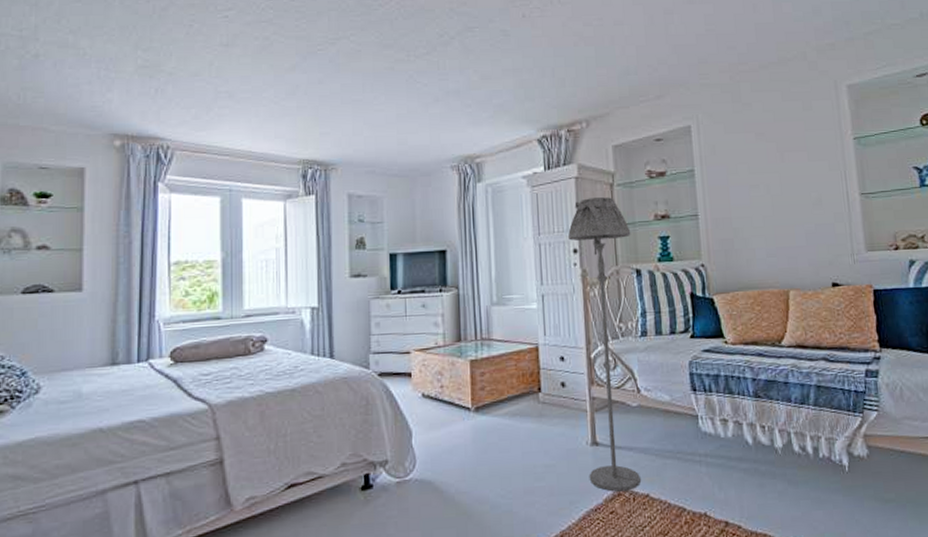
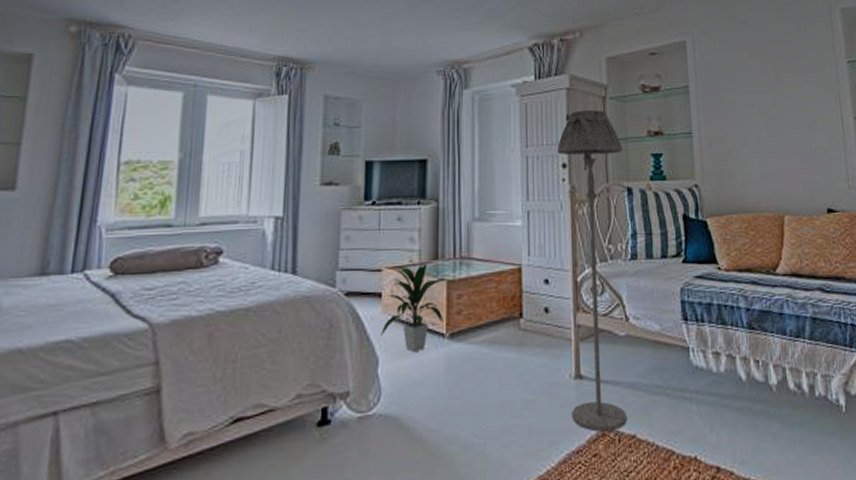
indoor plant: none [413,344,473,425] -> present [381,262,450,353]

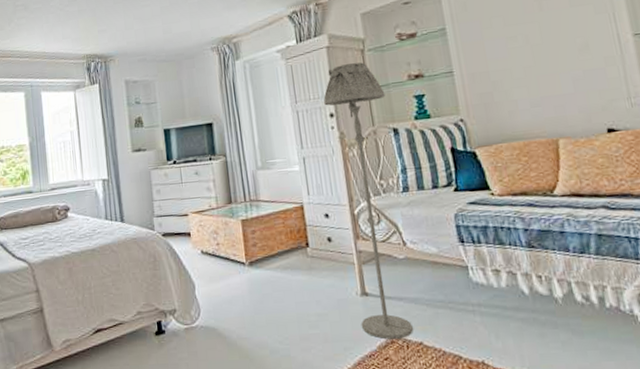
indoor plant: present [381,262,450,353] -> none [194,206,244,278]

